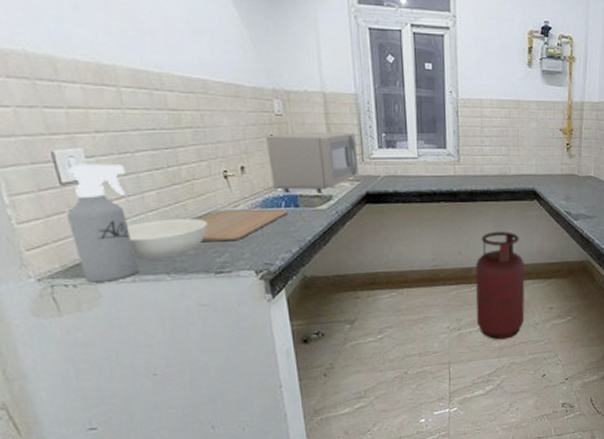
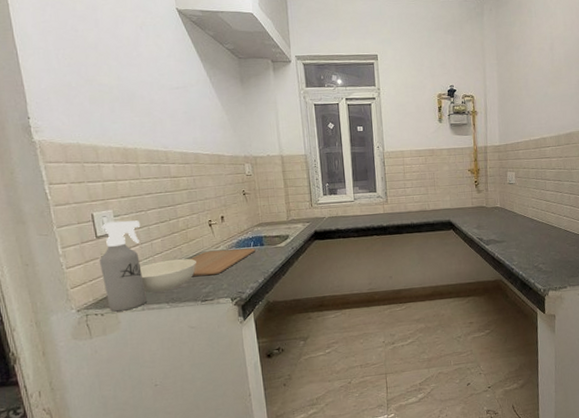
microwave: present [266,131,359,193] -> none [239,184,309,235]
gas cylinder: present [475,231,525,340] -> none [404,257,449,352]

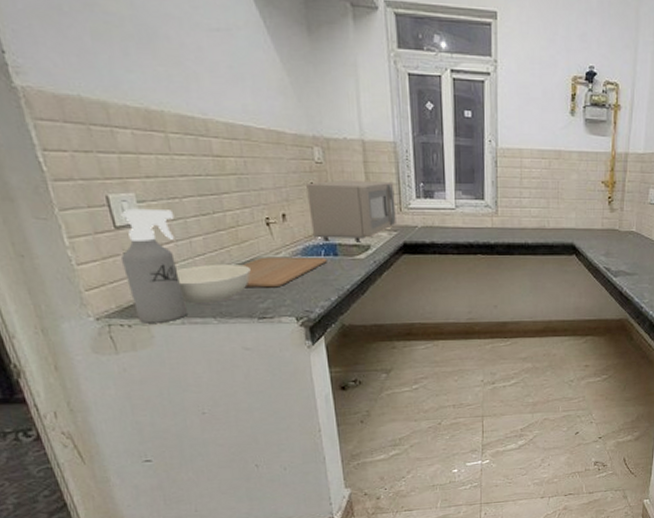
microwave: none [239,184,309,235] -> present [306,179,396,243]

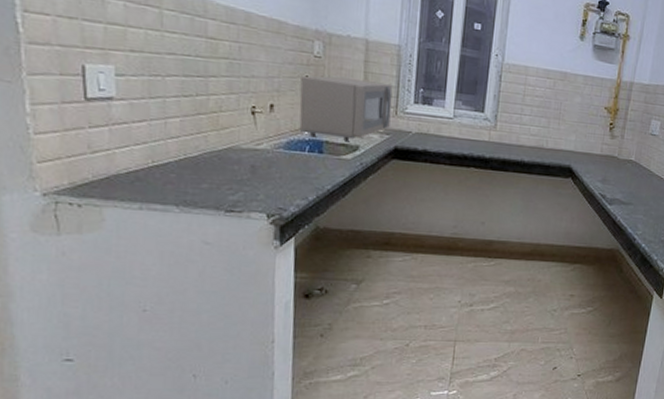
spray bottle: present [120,208,187,323] -> none [84,81,153,206]
bowl: present [176,263,251,304] -> none [143,148,226,191]
chopping board: present [242,257,327,288] -> none [217,146,311,181]

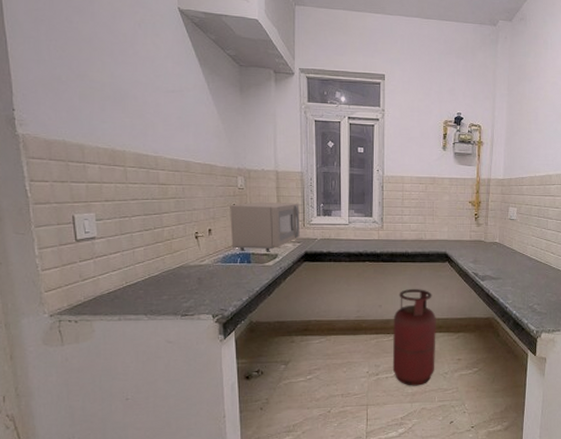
gas cylinder: none [490,206,550,323] -> present [392,289,436,386]

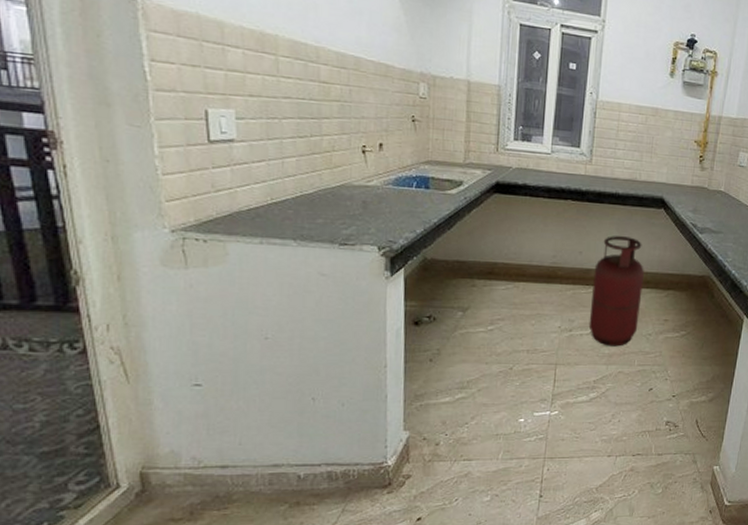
microwave: present [230,201,300,252] -> none [406,115,494,178]

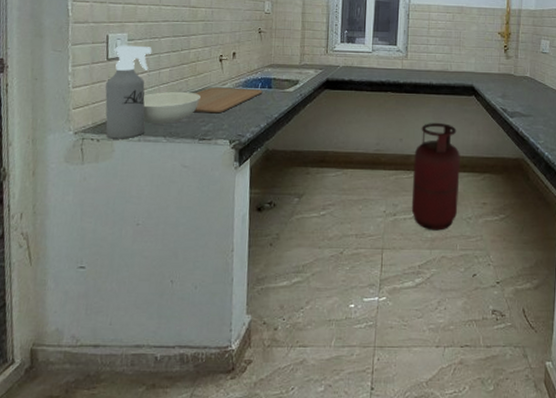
spray bottle: none [208,124,271,241] -> present [105,45,152,139]
bowl: none [263,186,339,226] -> present [143,91,201,125]
chopping board: none [331,183,418,215] -> present [194,87,262,114]

